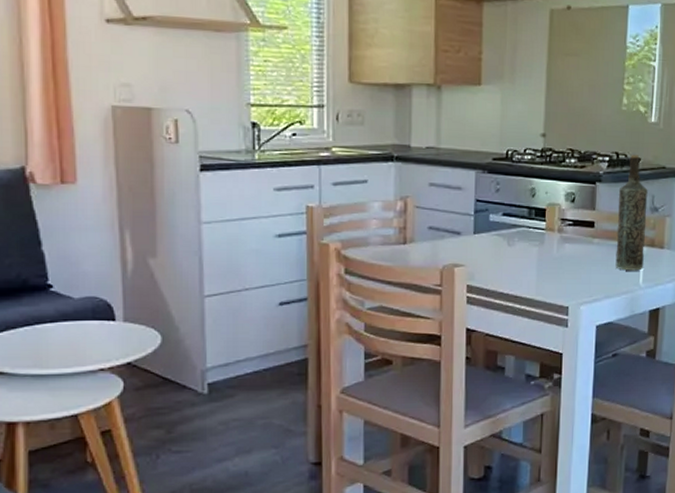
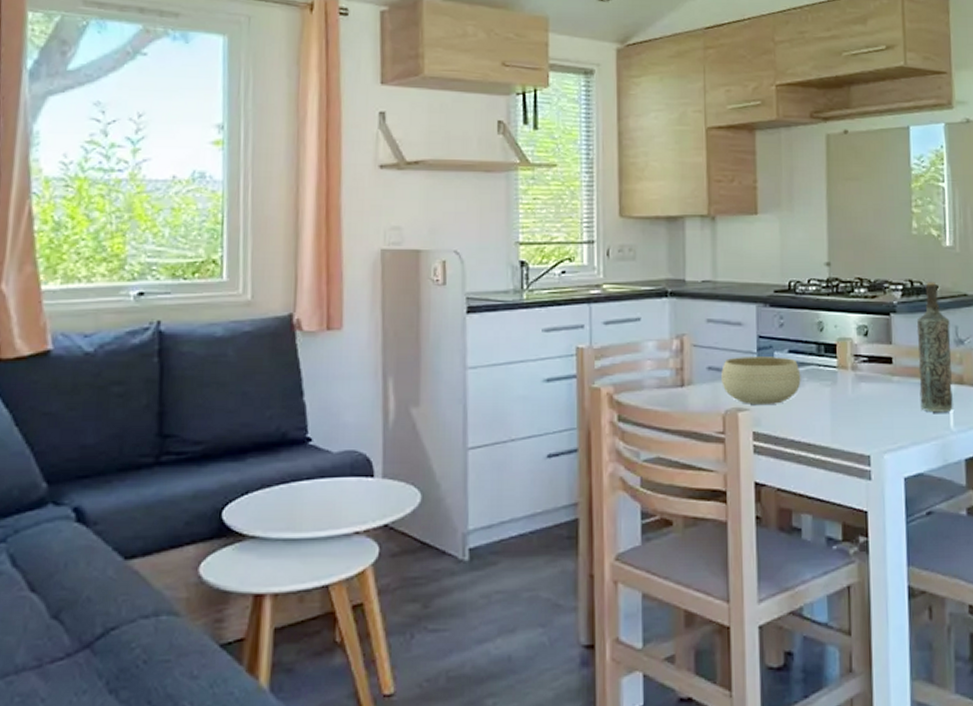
bowl: none [441,218,513,261] -> present [721,357,801,404]

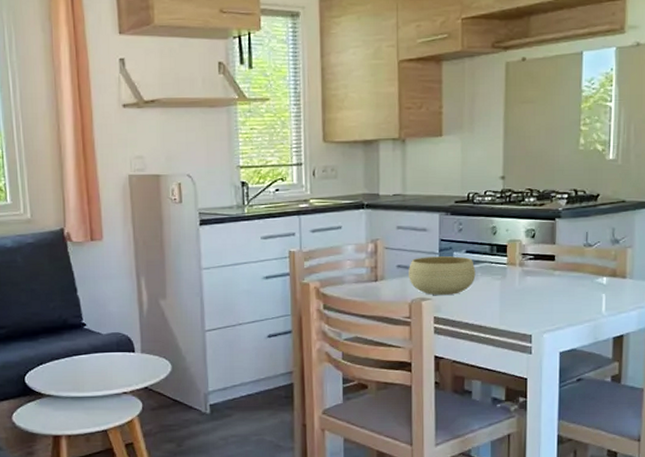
bottle: present [916,282,953,413] -> none [577,191,608,300]

